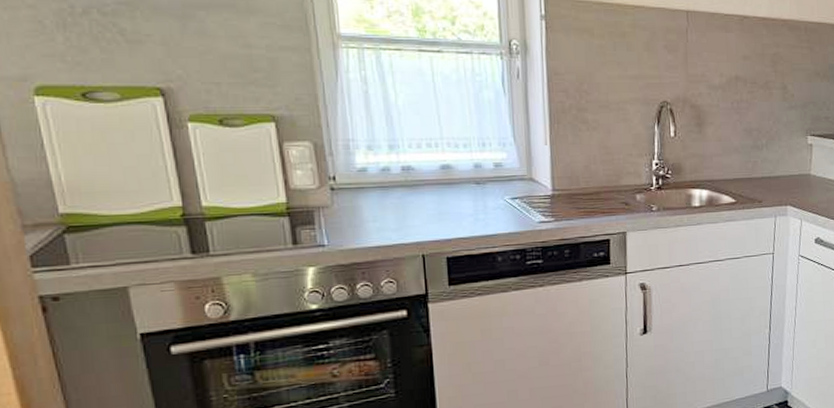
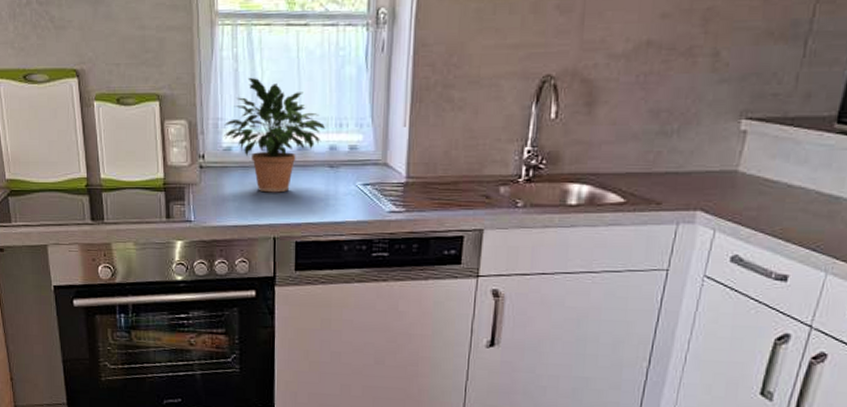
potted plant: none [356,99,469,212] -> present [223,77,326,193]

